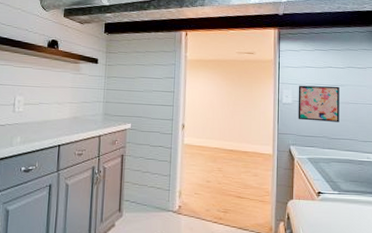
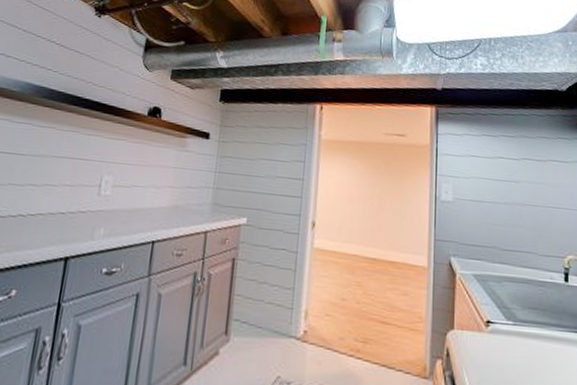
wall art: present [298,85,340,122] -> none [460,178,514,229]

